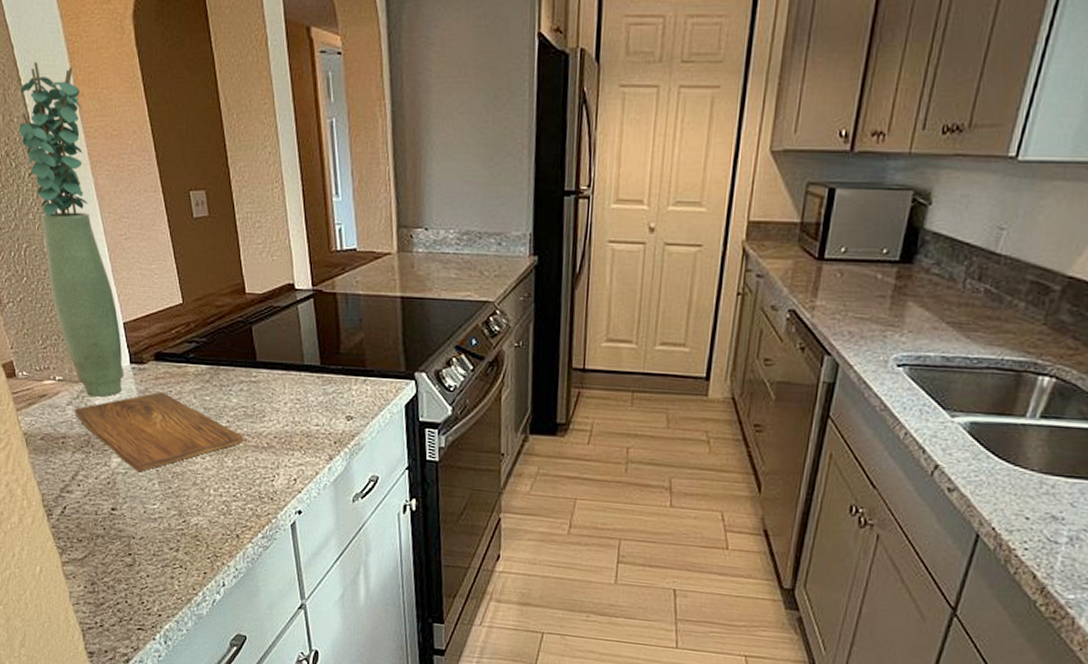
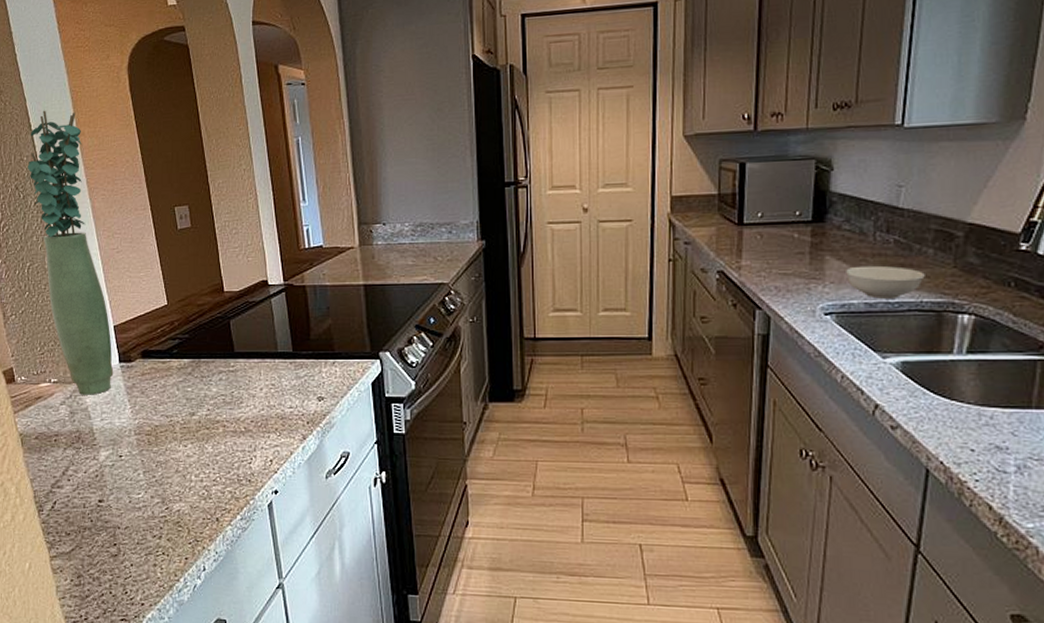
cutting board: present [74,391,244,472] -> none [66,386,223,464]
bowl: none [926,315,1011,354] -> present [846,265,925,299]

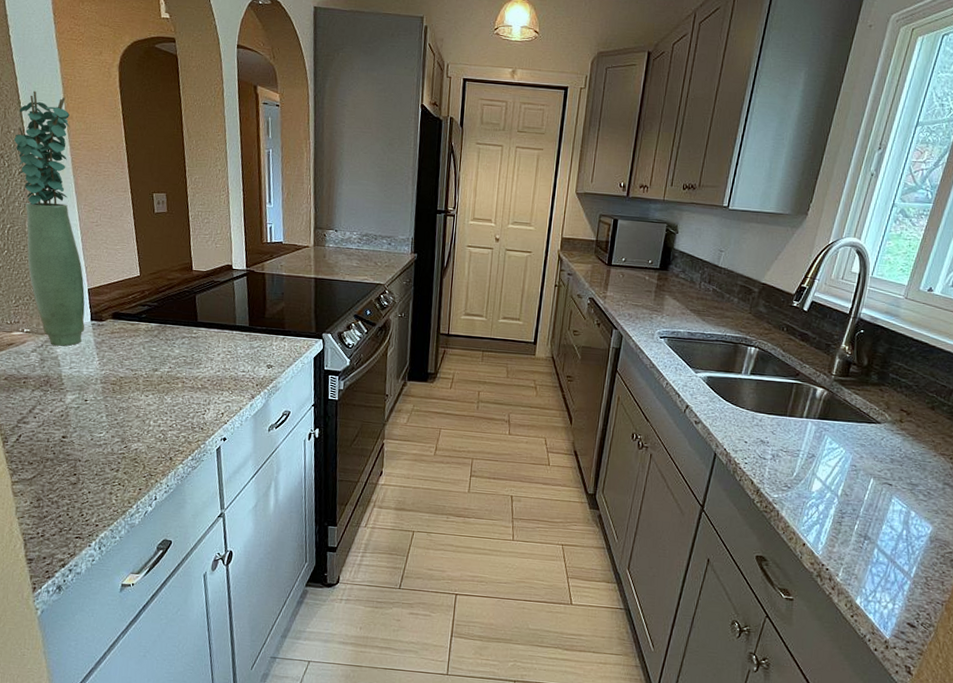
bowl: present [846,265,925,299] -> none [678,305,730,331]

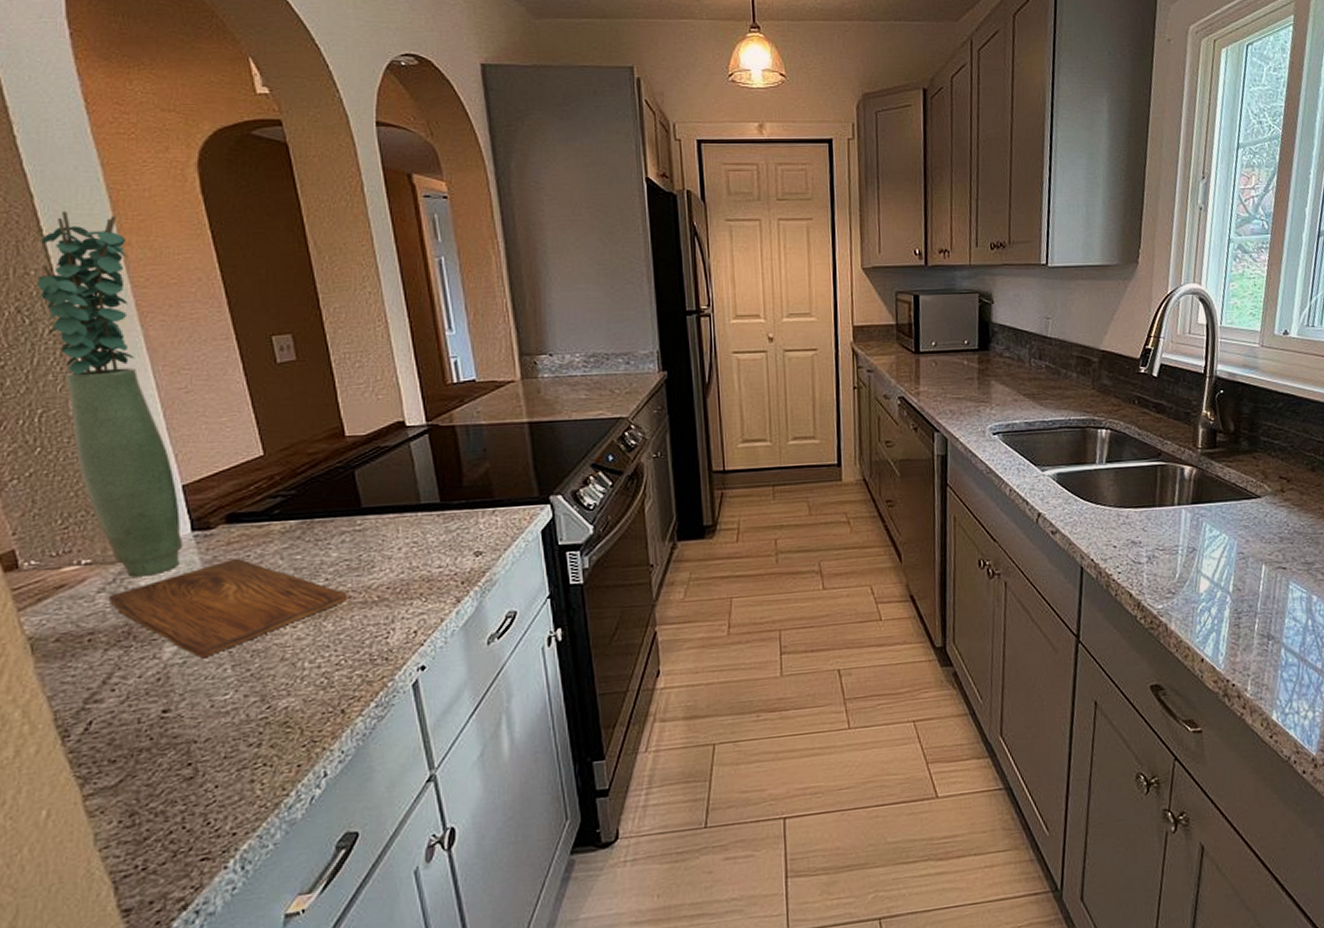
cutting board: none [37,343,182,407] -> present [108,557,348,659]

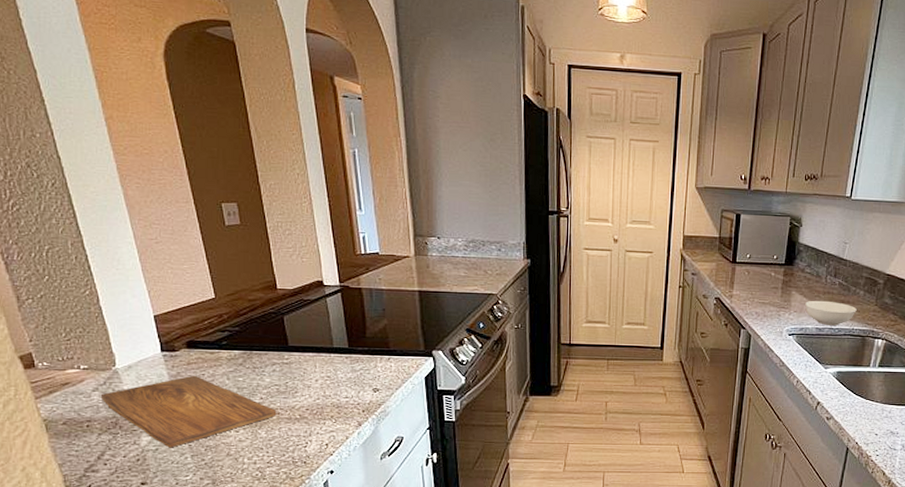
vase: present [36,211,183,577] -> none [41,86,155,382]
bowl: none [1008,388,1071,418] -> present [805,300,857,326]

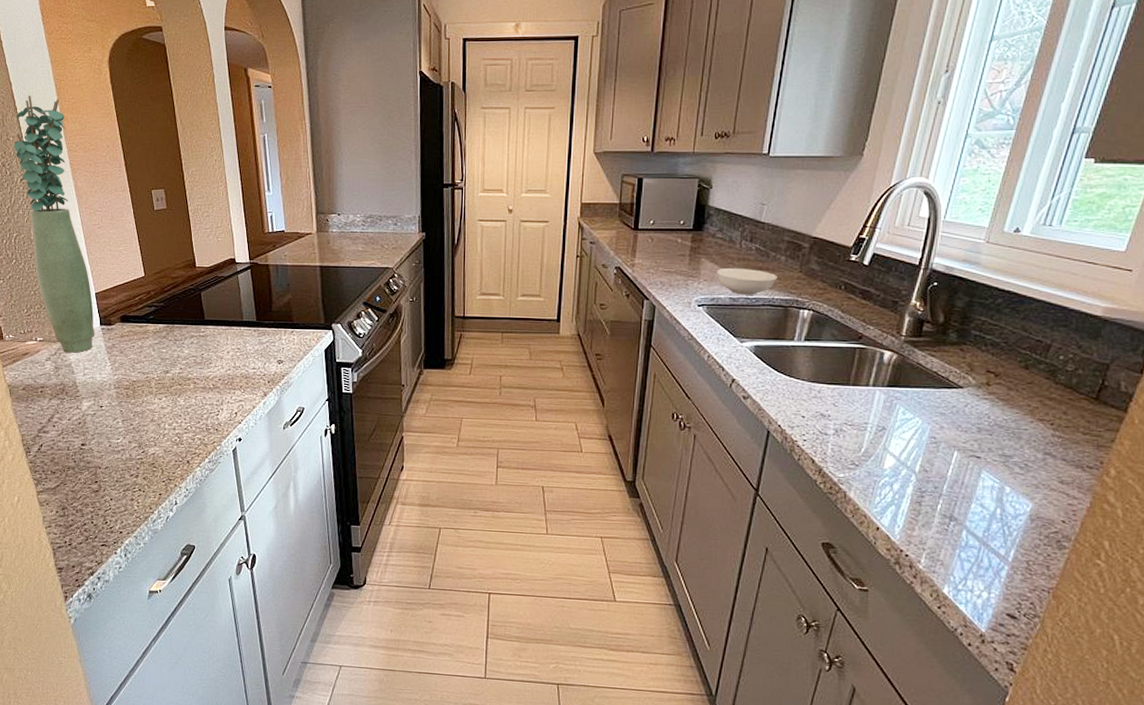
vase: none [41,86,155,382] -> present [13,95,95,353]
cutting board: present [100,375,277,448] -> none [52,346,194,413]

